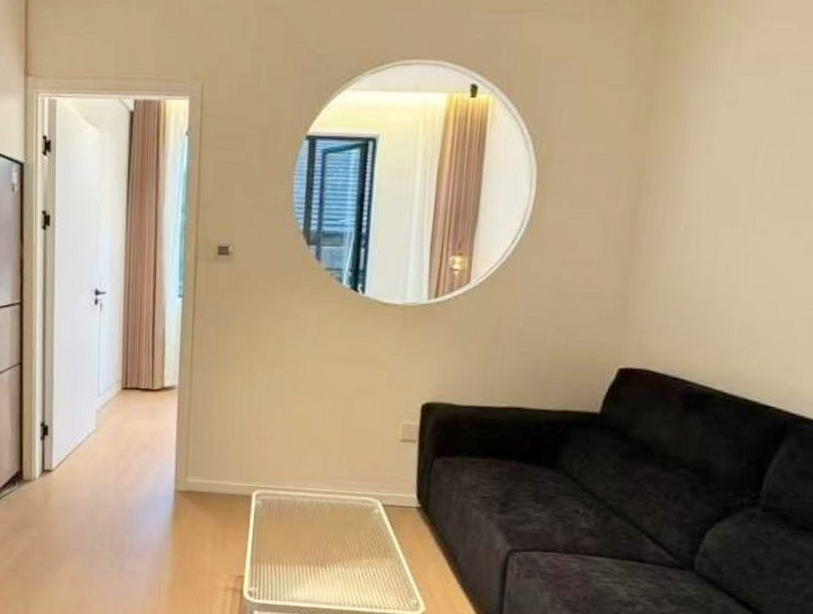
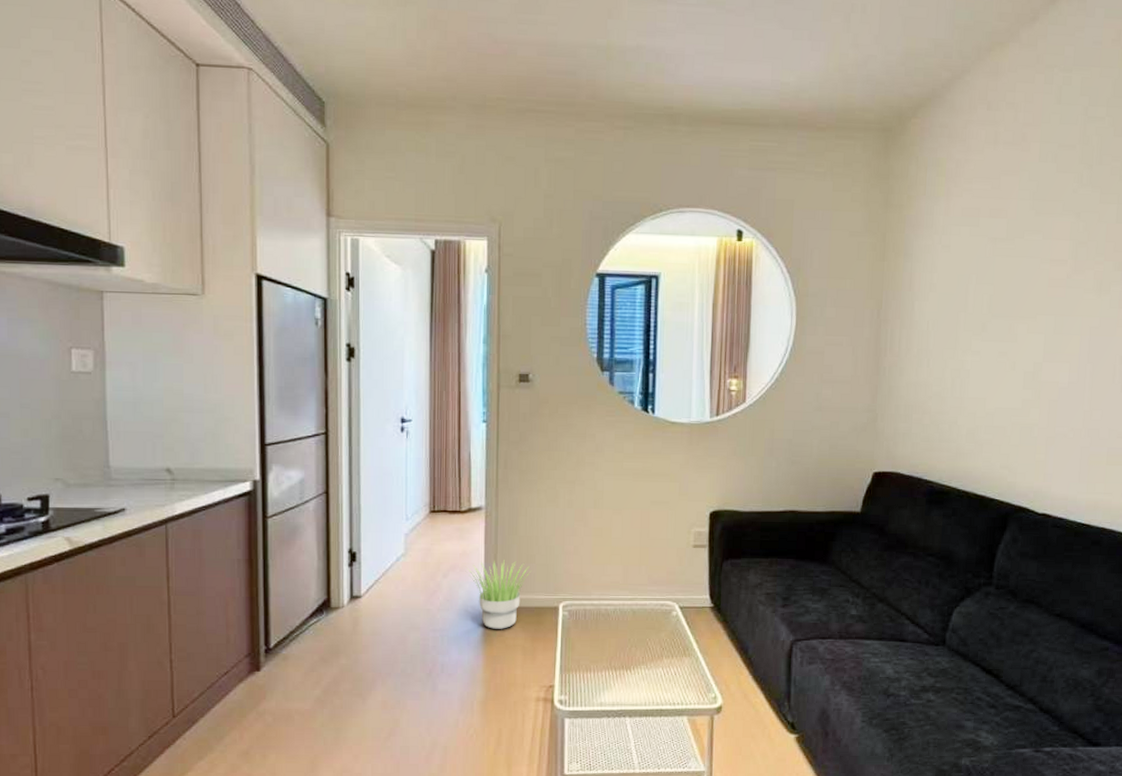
potted plant: none [157,442,225,514] -> present [466,560,532,629]

